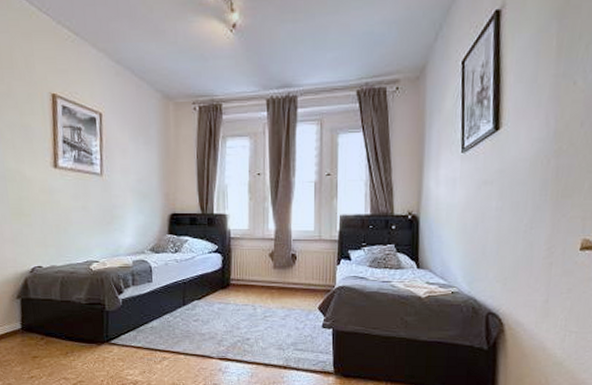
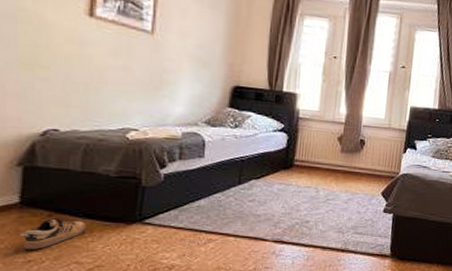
shoe: none [24,341,68,367] -> present [20,218,86,250]

